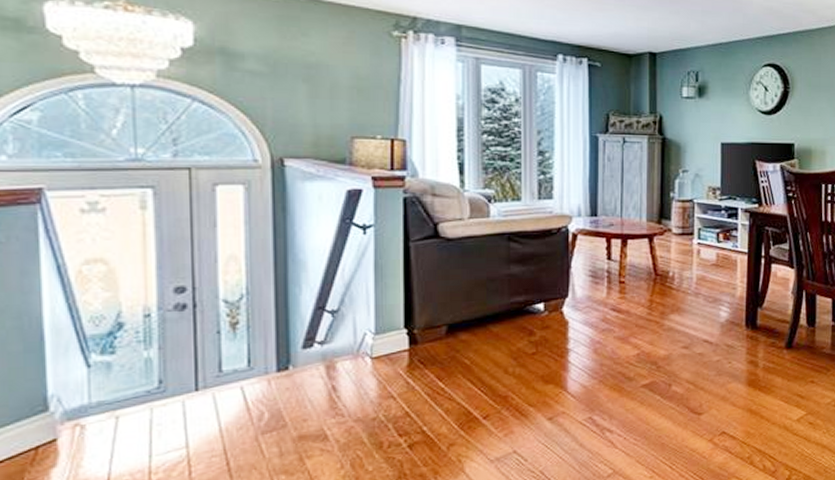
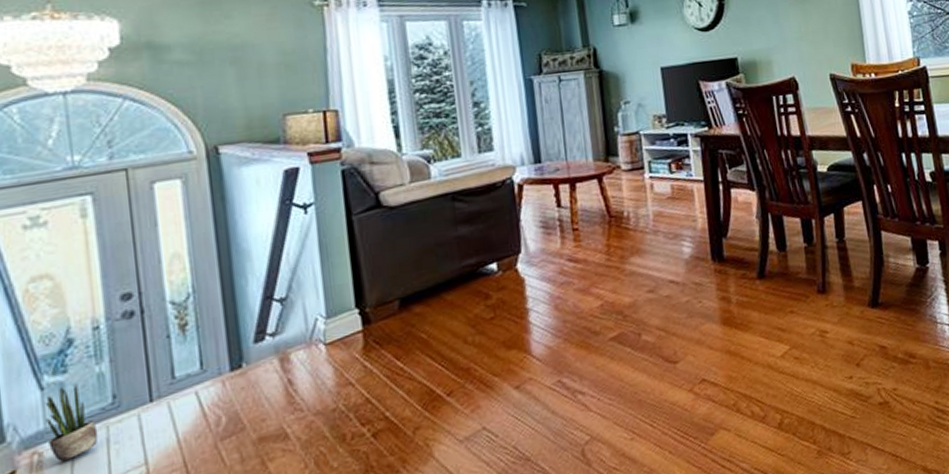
potted plant: none [90,366,142,435] -> present [45,384,99,461]

